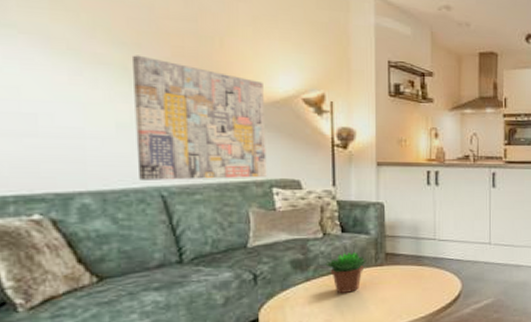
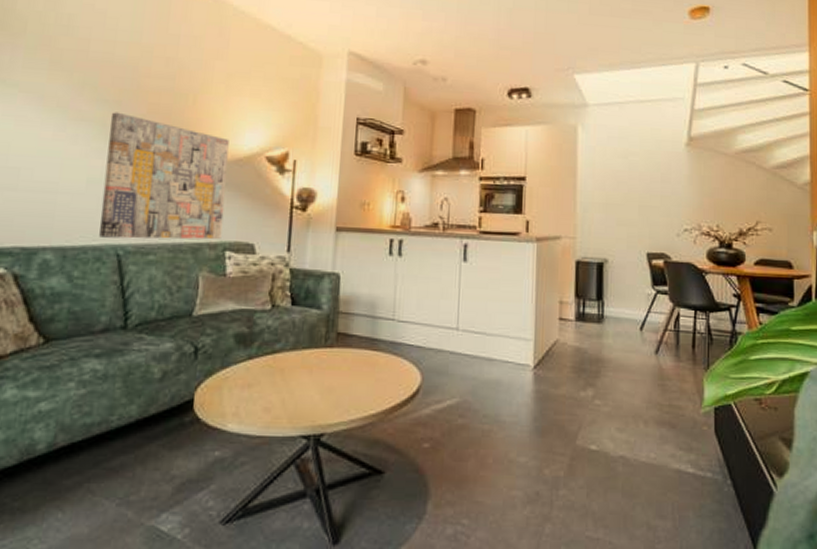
succulent plant: present [325,251,368,293] -> none [271,328,317,377]

